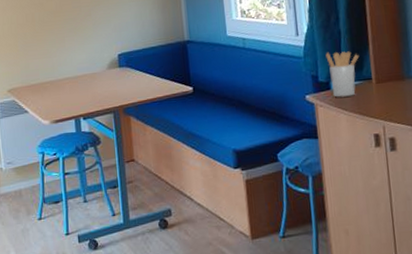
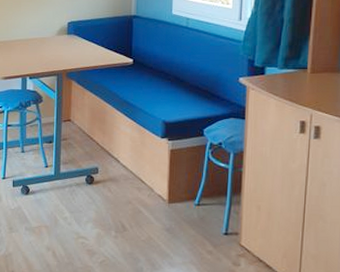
utensil holder: present [325,51,360,97] -> none [265,38,299,83]

